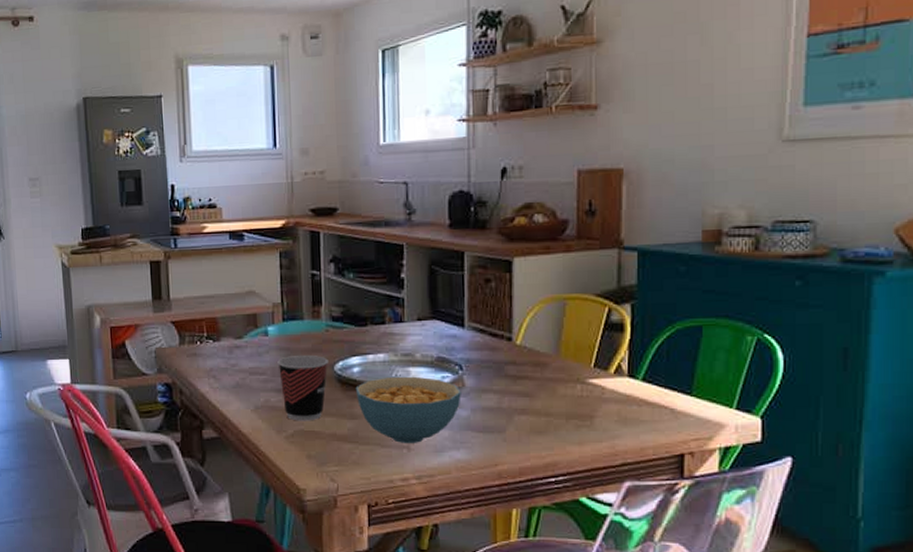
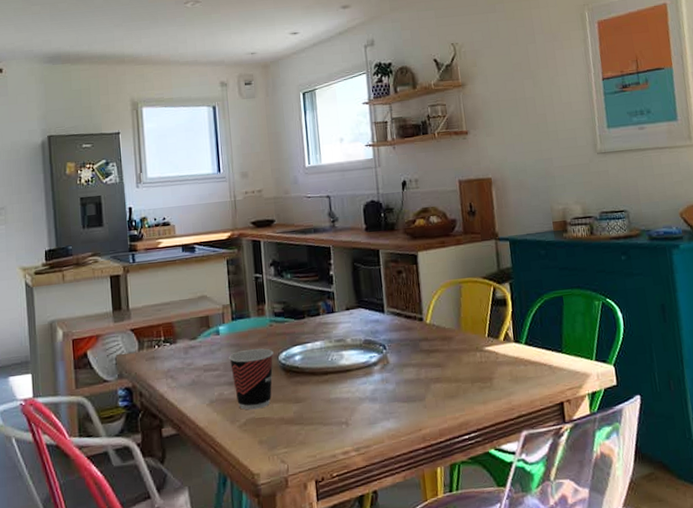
cereal bowl: present [355,376,461,443] -> none [298,358,387,420]

